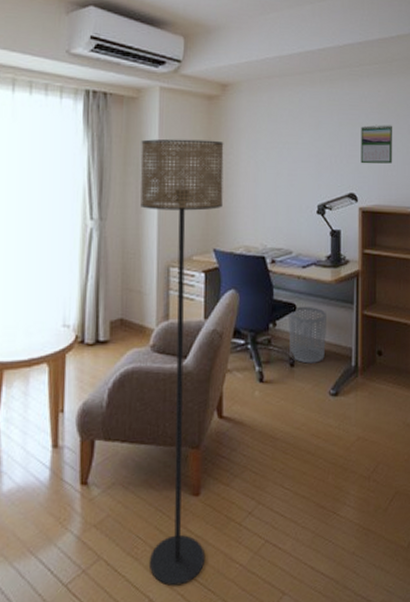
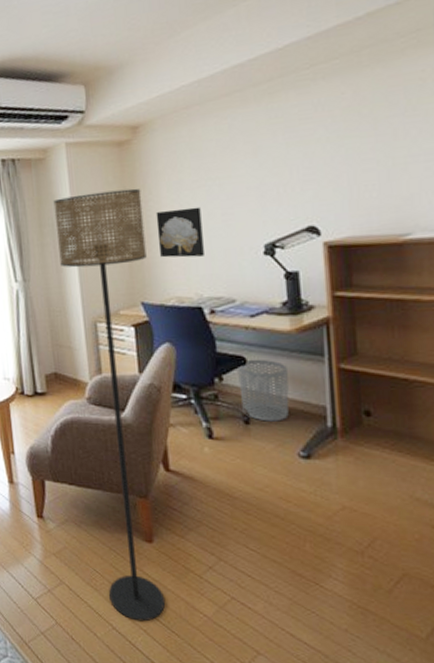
wall art: none [234,165,272,210] -> present [156,206,204,258]
calendar: present [361,124,392,164] -> none [318,133,370,189]

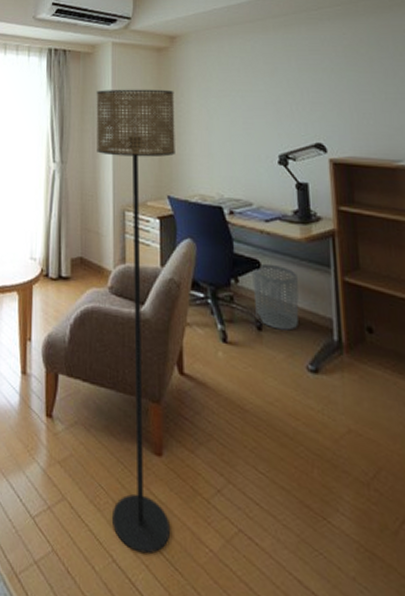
wall art: present [156,206,204,258] -> none [186,113,226,159]

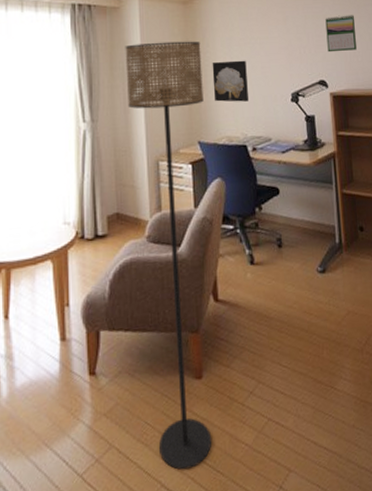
wall art: none [186,113,226,159] -> present [212,60,248,102]
waste bin: present [252,263,299,331] -> none [273,189,310,244]
calendar: none [325,69,367,112] -> present [325,15,357,53]

